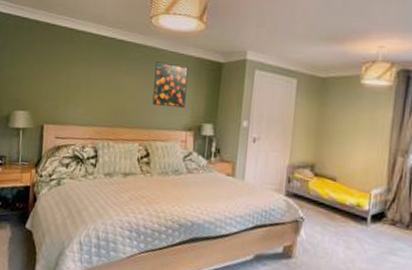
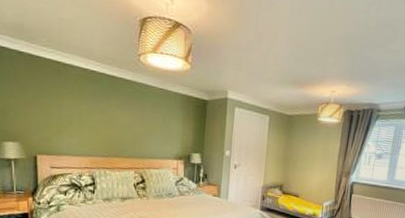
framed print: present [152,61,189,109] -> none [145,97,177,140]

